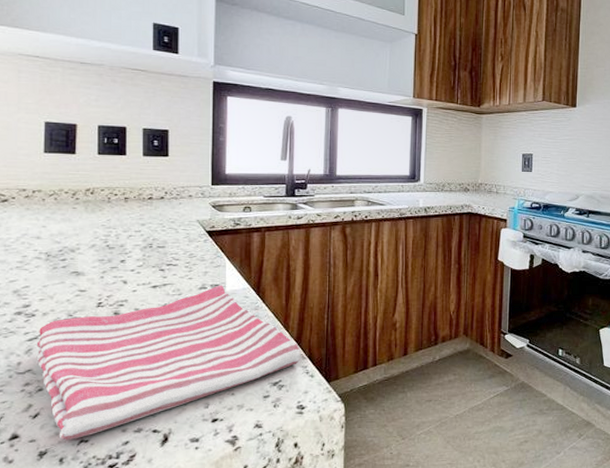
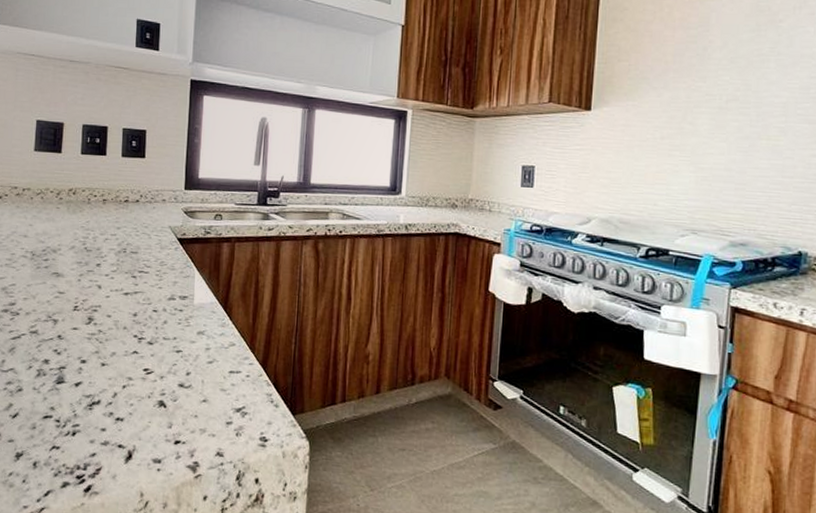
dish towel: present [36,285,301,441] -> none [19,297,267,445]

